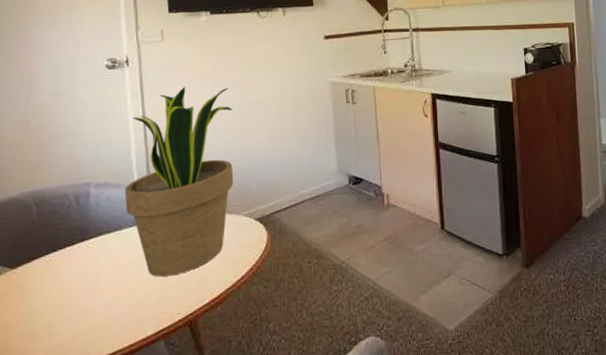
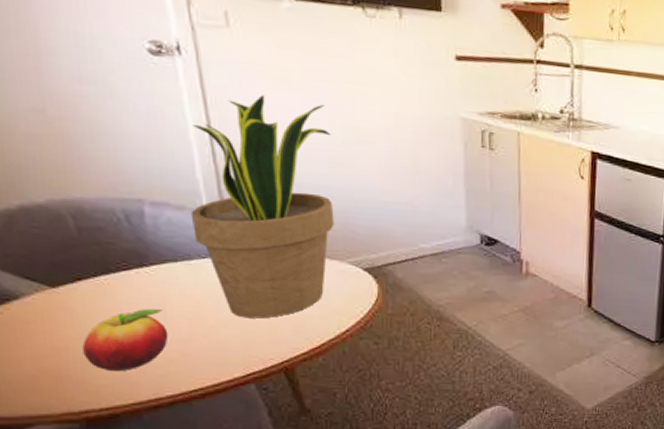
fruit: none [28,278,97,343] -> present [82,309,169,372]

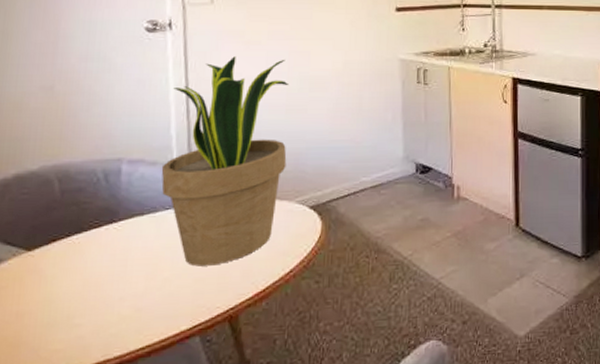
fruit: present [82,309,169,372] -> none [44,265,126,334]

